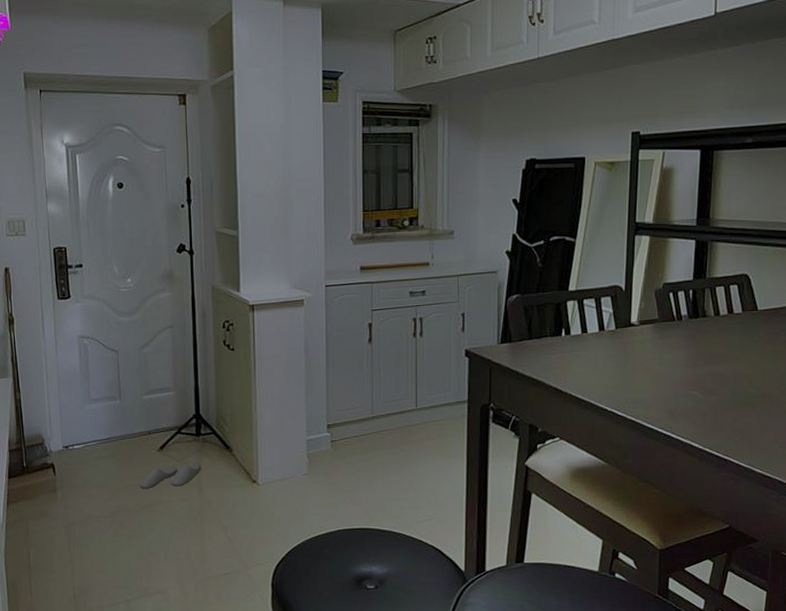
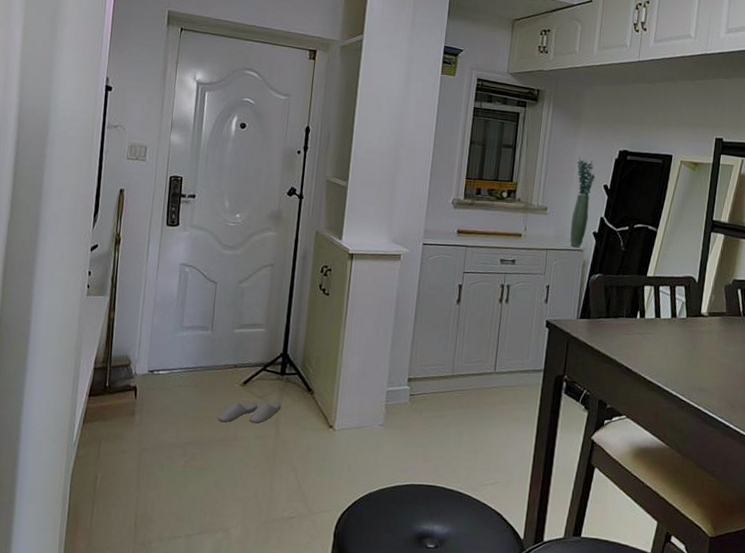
vase: none [481,172,503,270] -> present [570,157,596,248]

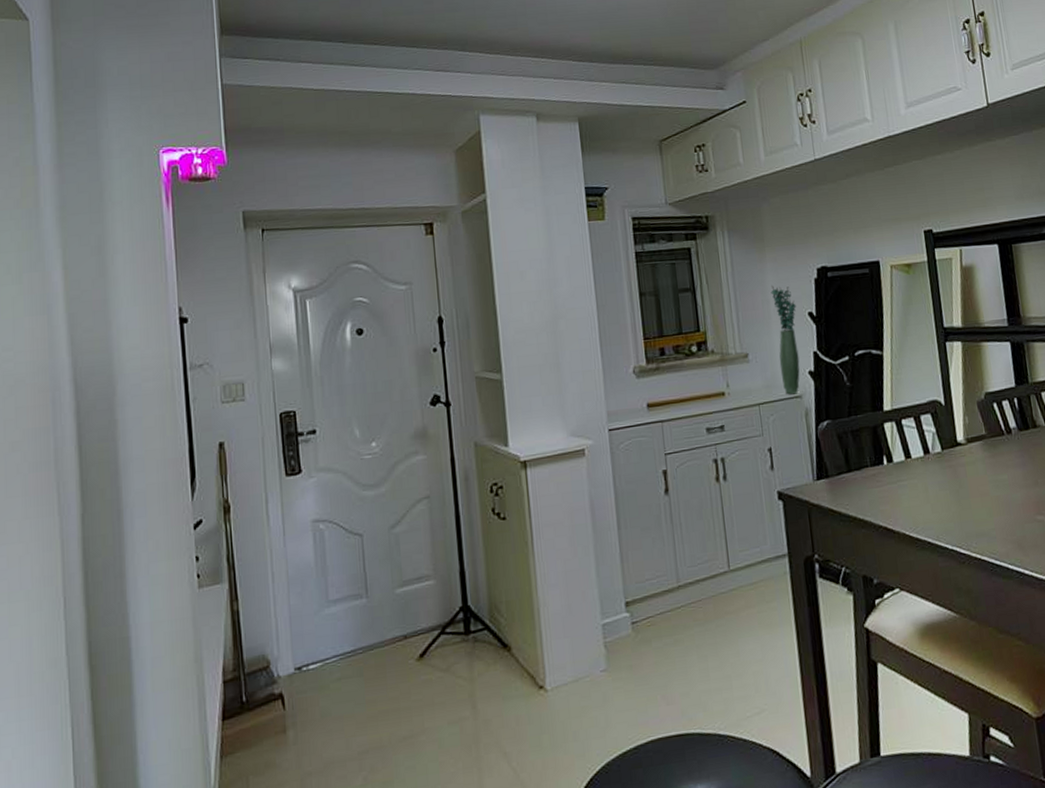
slippers: present [217,401,282,424] -> none [395,670,474,714]

